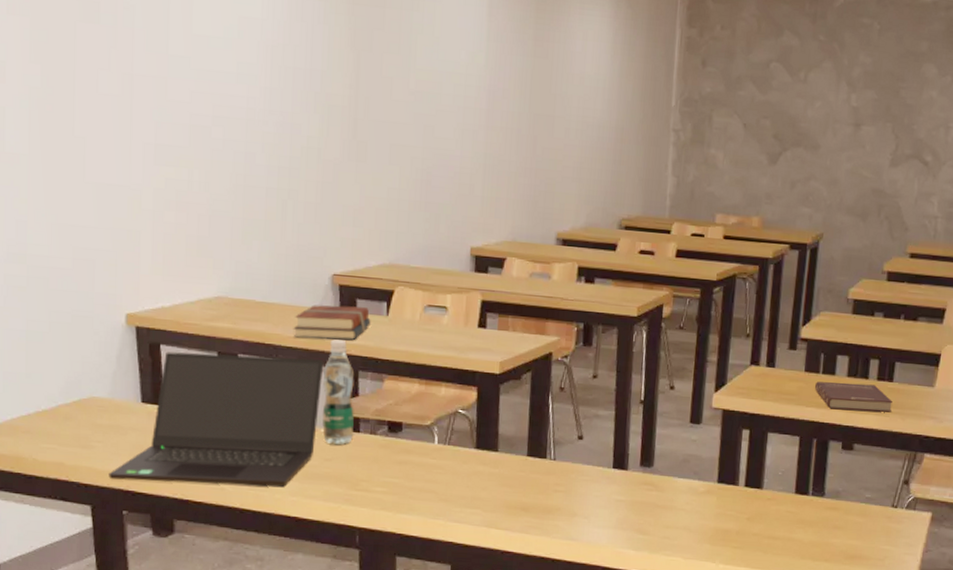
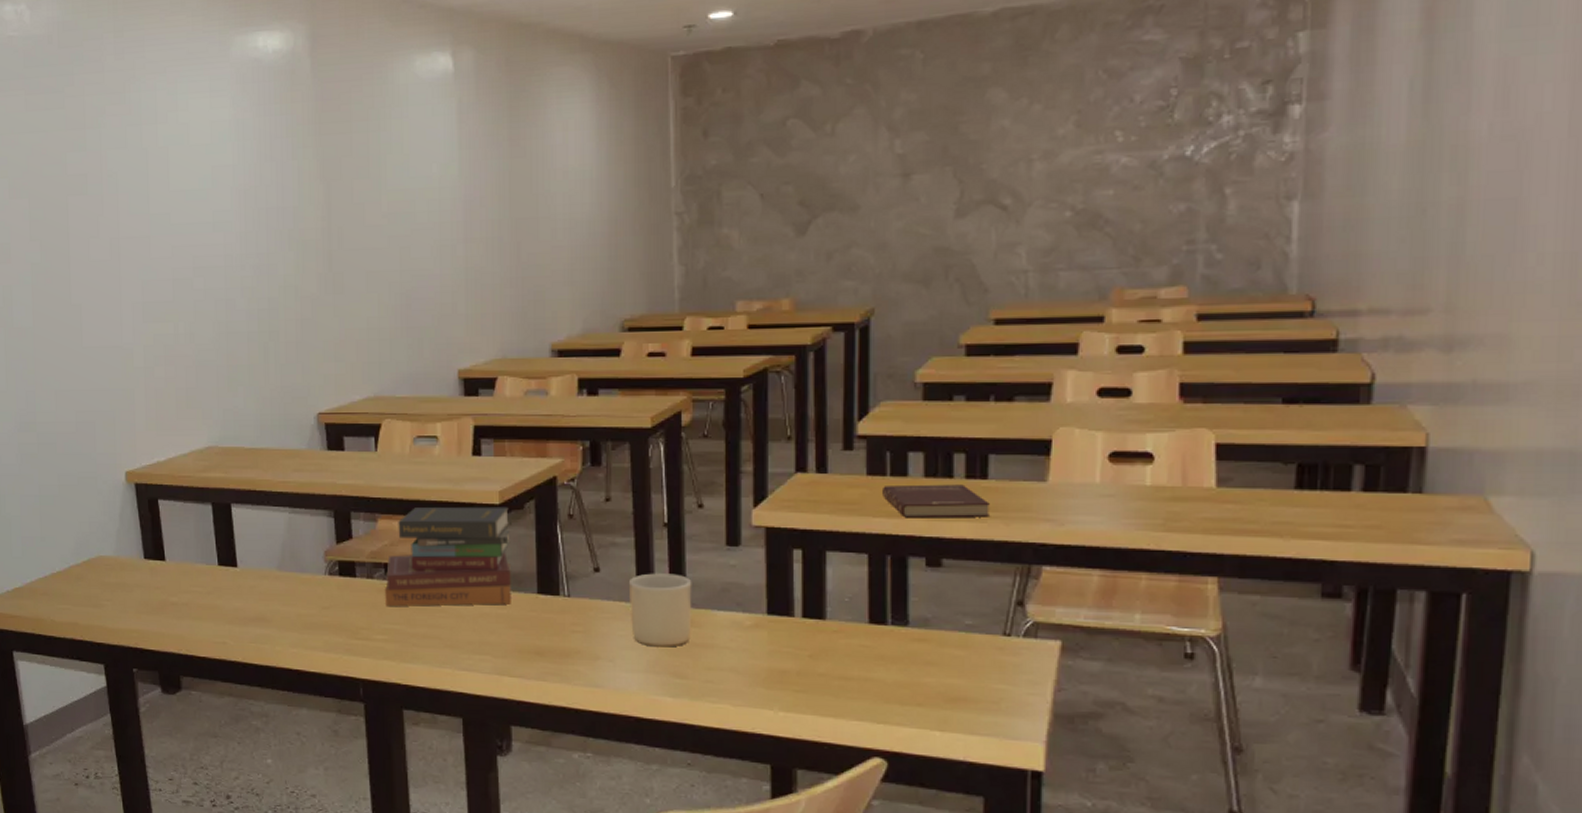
laptop: present [108,352,324,487] -> none [118,503,315,638]
books: present [293,305,371,340] -> none [282,445,360,482]
bottle: present [322,339,355,445] -> none [314,481,351,592]
books: none [386,371,507,465] -> present [385,506,512,607]
mug: none [605,443,660,508] -> present [628,573,692,647]

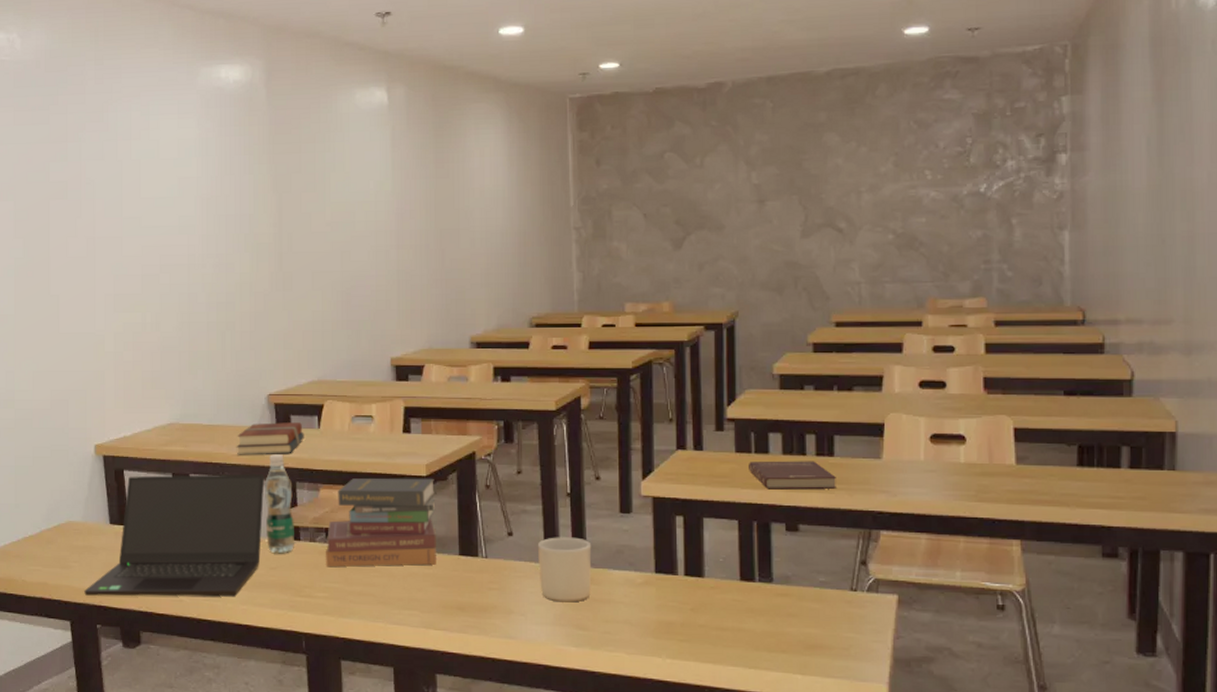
laptop: none [118,503,315,638] -> present [84,474,265,597]
books: none [282,445,360,482] -> present [236,422,304,455]
bottle: none [314,481,351,592] -> present [264,454,295,554]

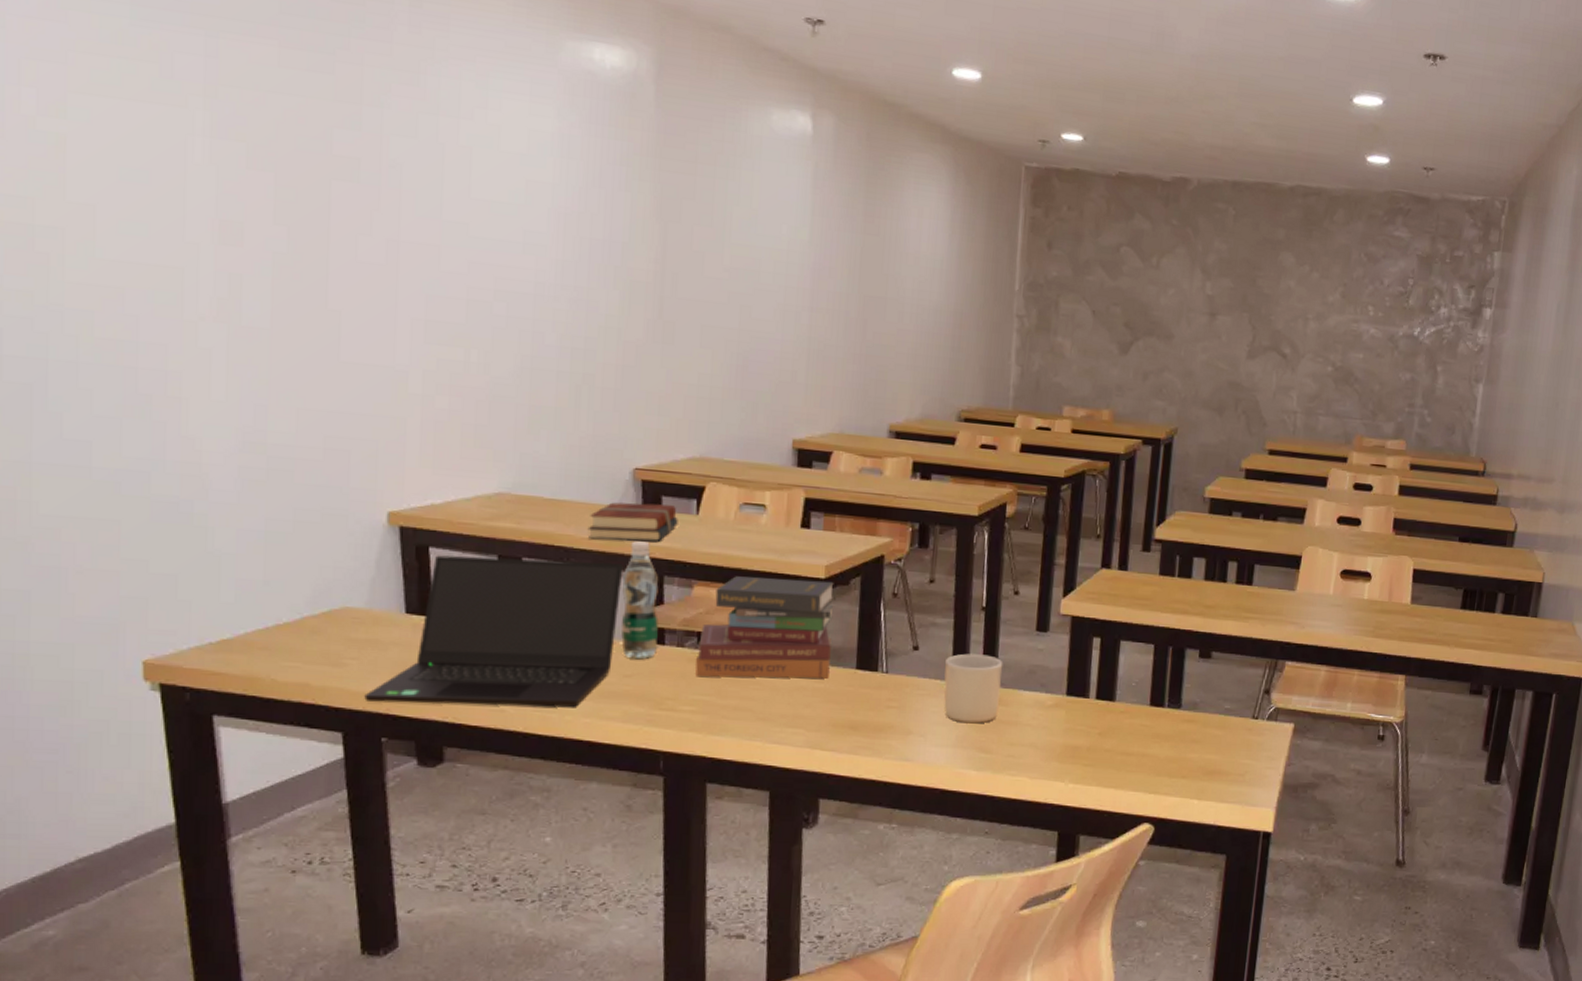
book: present [749,461,836,490] -> none [1170,585,1252,618]

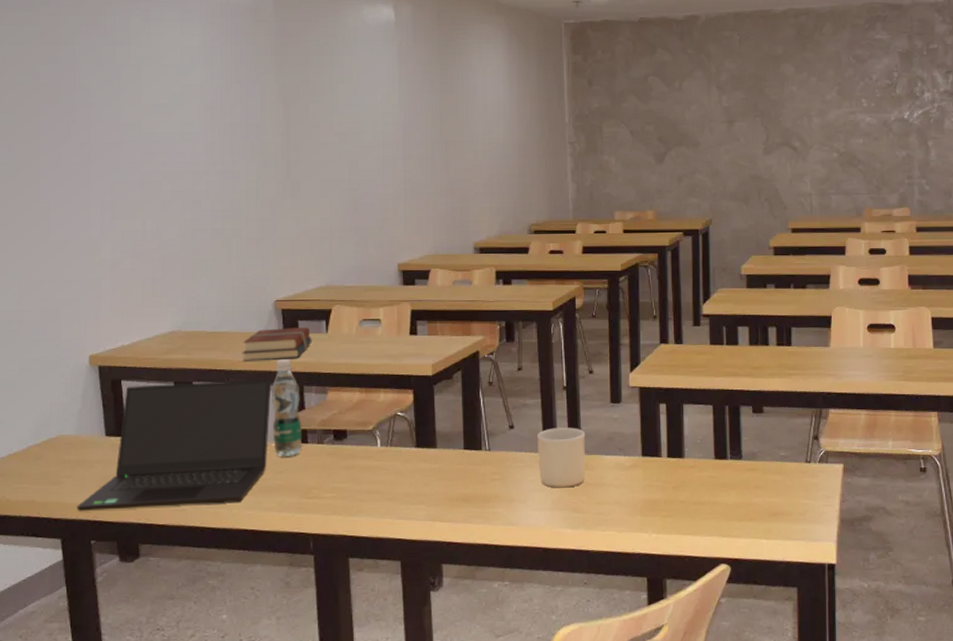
books: present [695,576,834,679] -> none [334,377,443,468]

